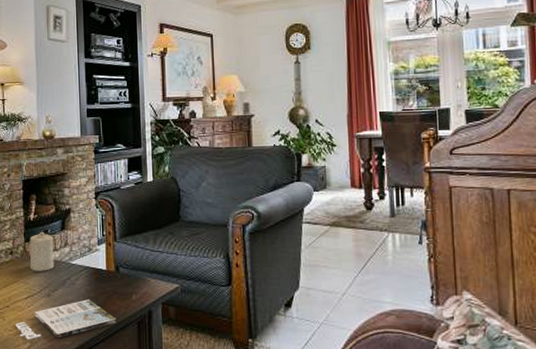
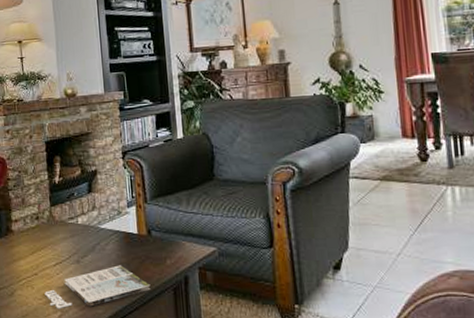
candle: present [29,231,54,271] -> none [56,194,83,237]

